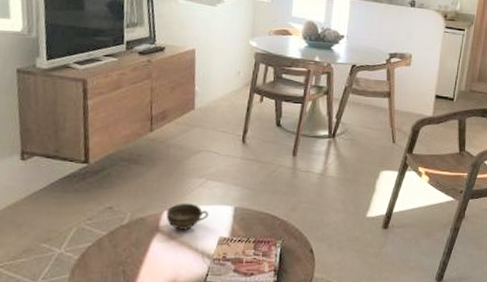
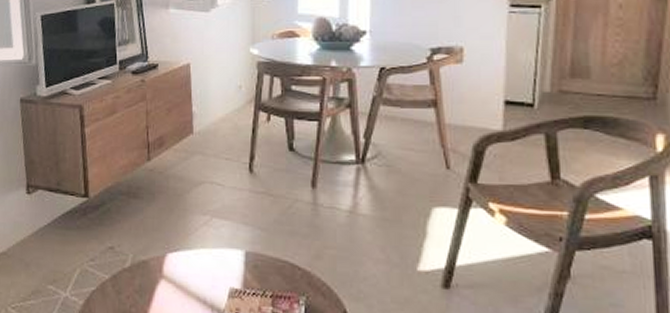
cup: present [166,203,209,231] -> none [169,244,217,278]

